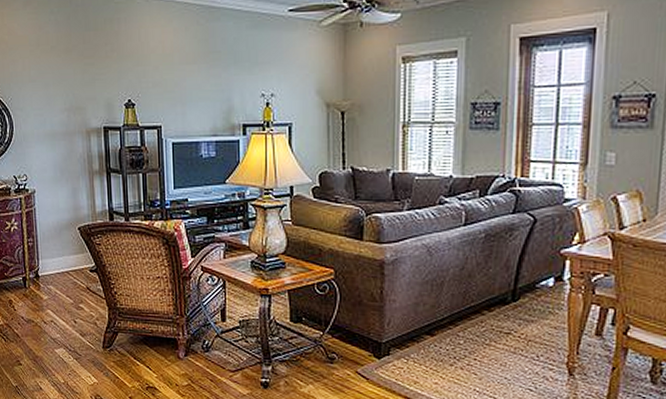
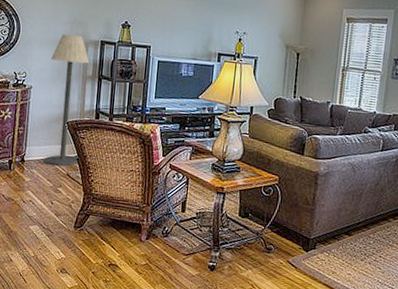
floor lamp: none [51,125,98,279] -> present [43,34,89,166]

